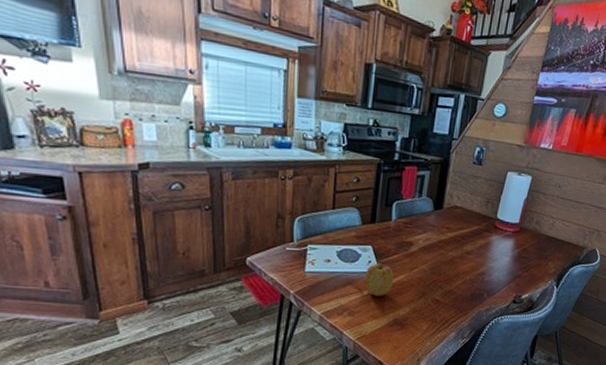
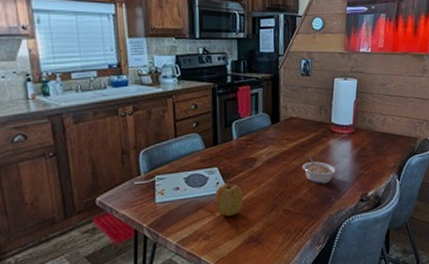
legume: none [458,250,494,279] -> present [302,157,337,184]

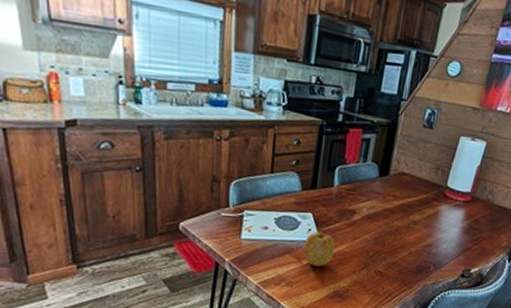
legume: present [302,157,337,184] -> none [404,220,442,251]

